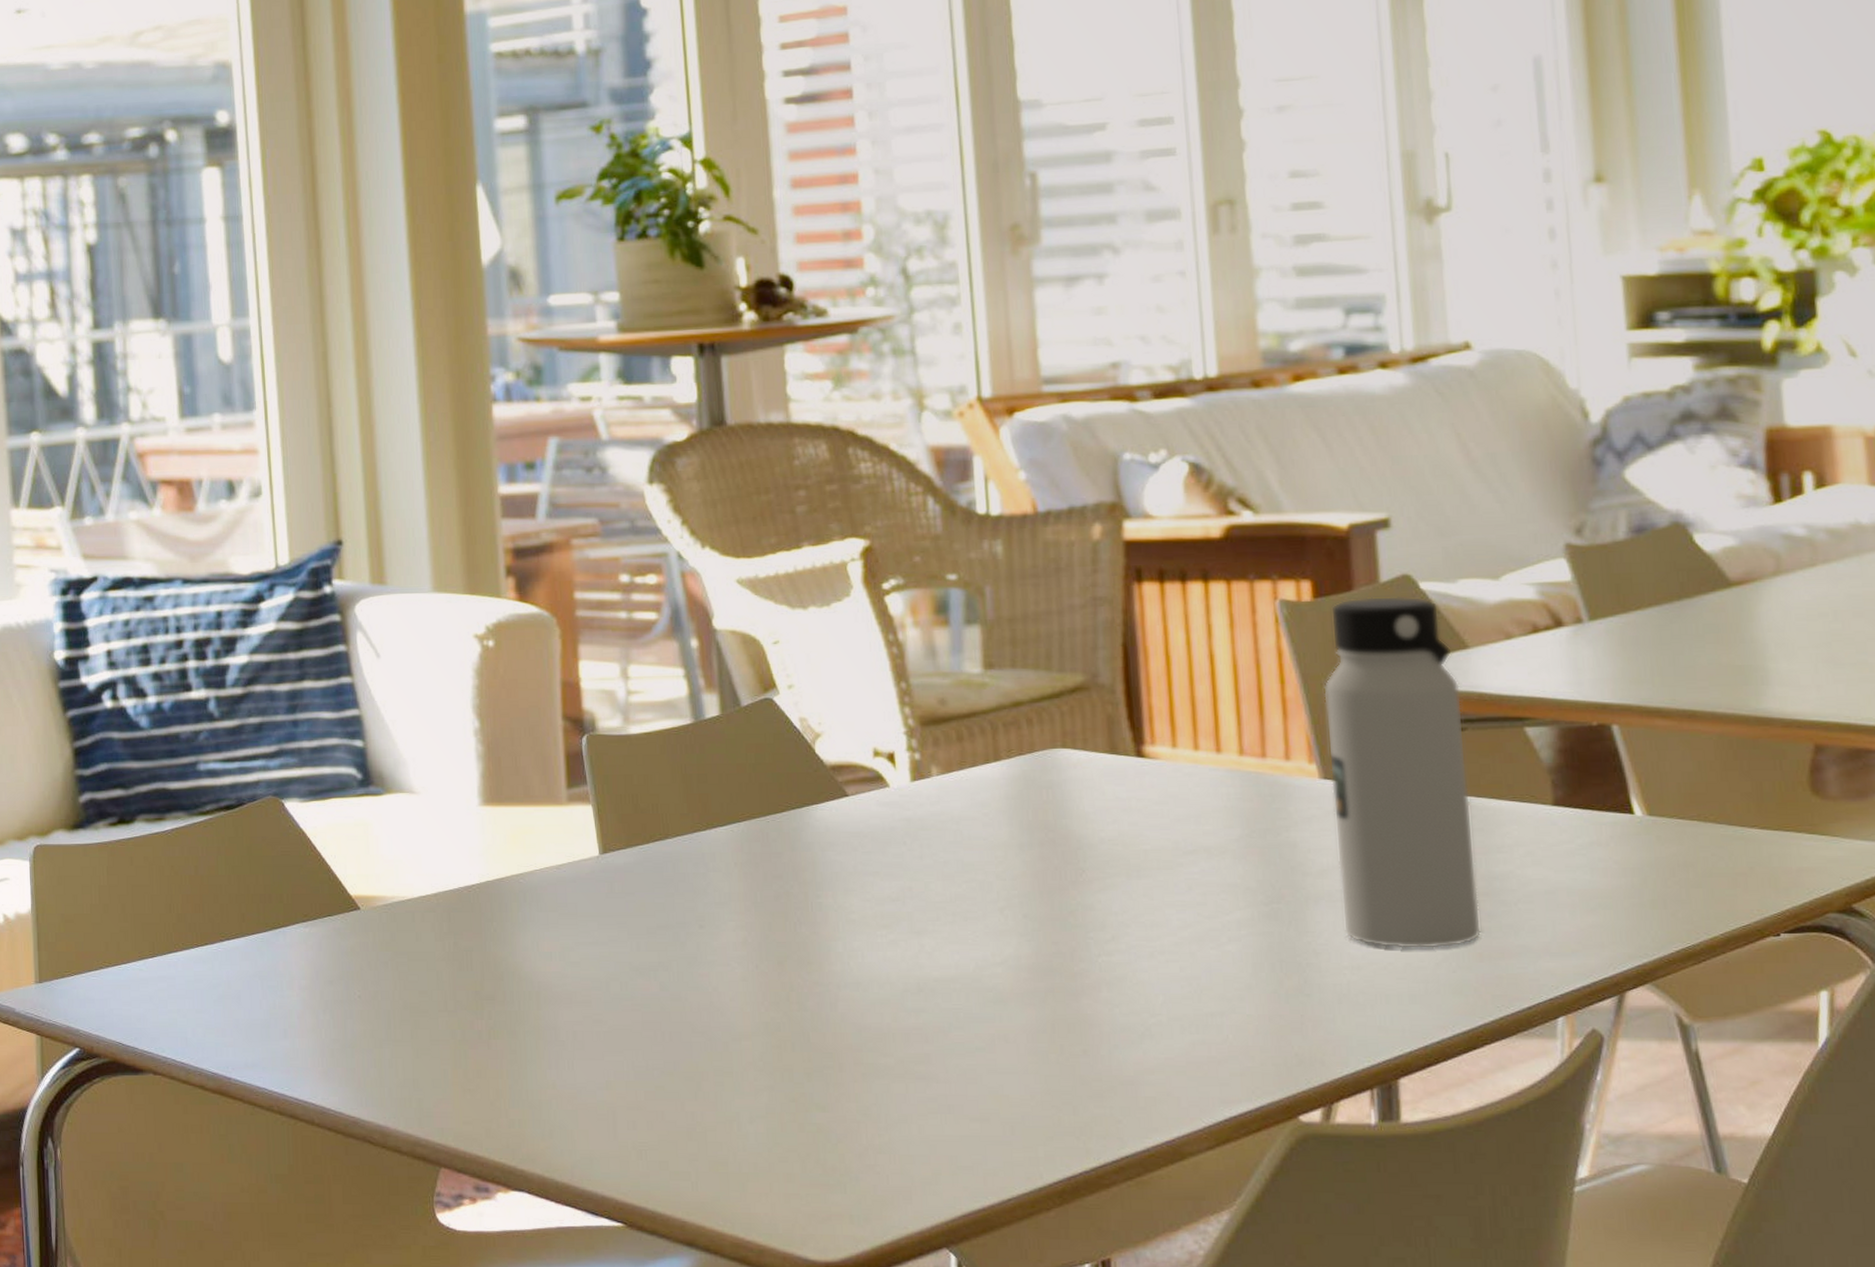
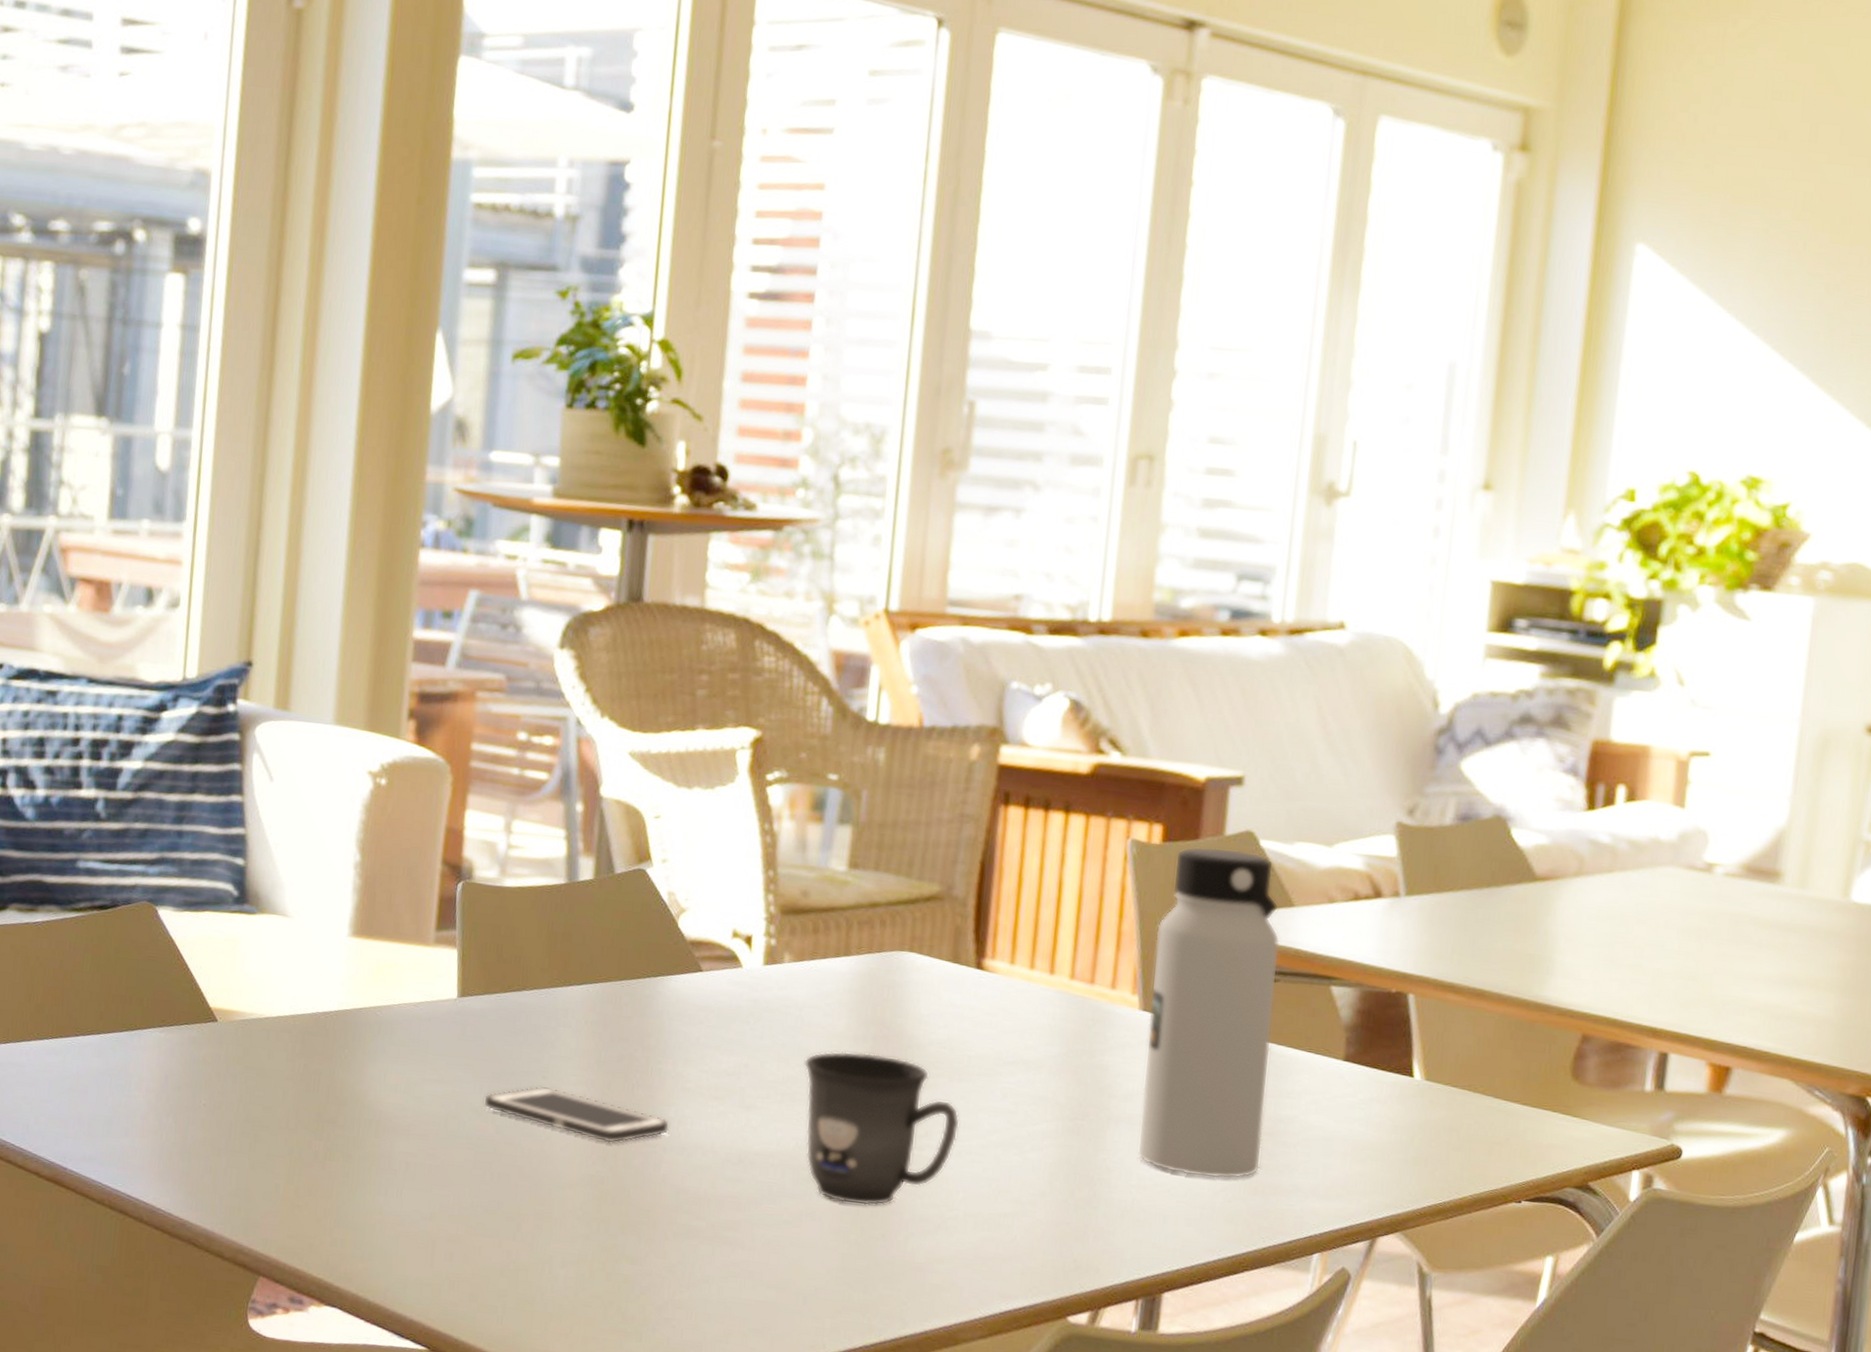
cell phone: none [642,936,840,987] -> present [483,1085,670,1144]
mug: none [970,860,1147,1022] -> present [804,1051,960,1206]

